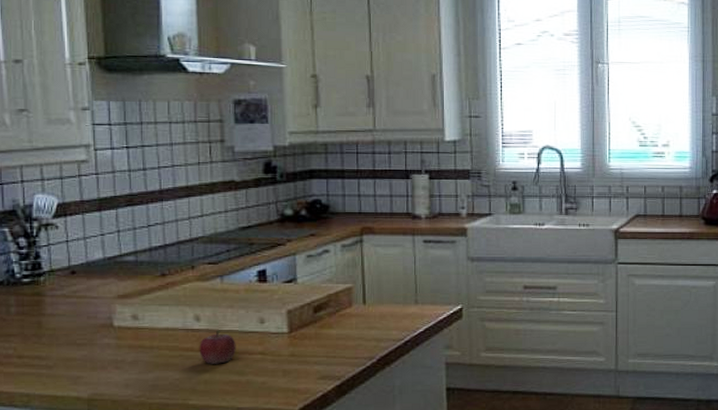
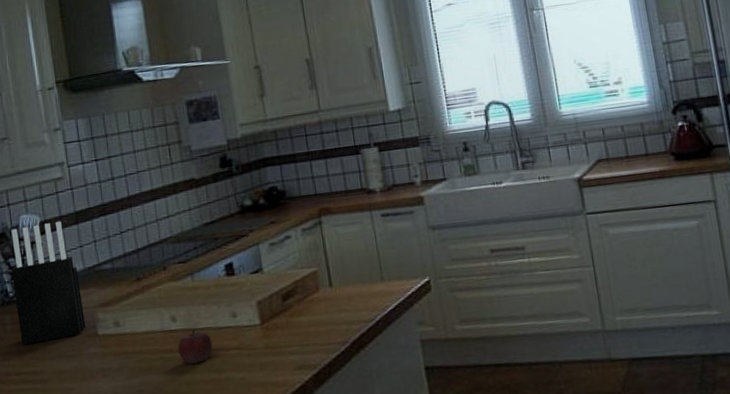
knife block: none [20,205,101,328] -> present [11,221,86,345]

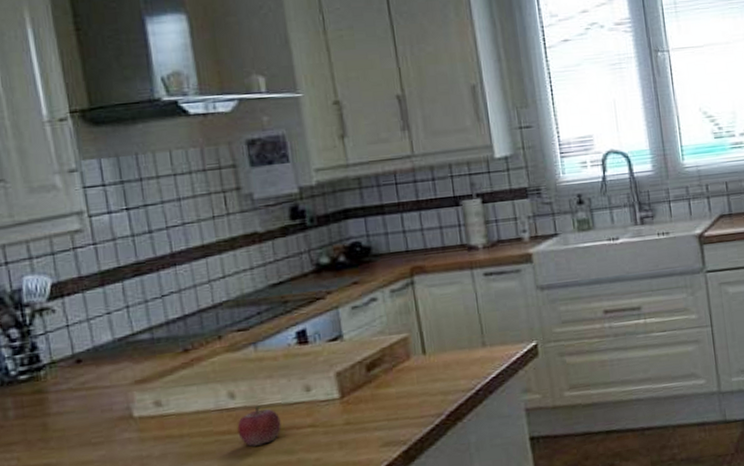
knife block: present [11,221,86,345] -> none [11,282,118,433]

